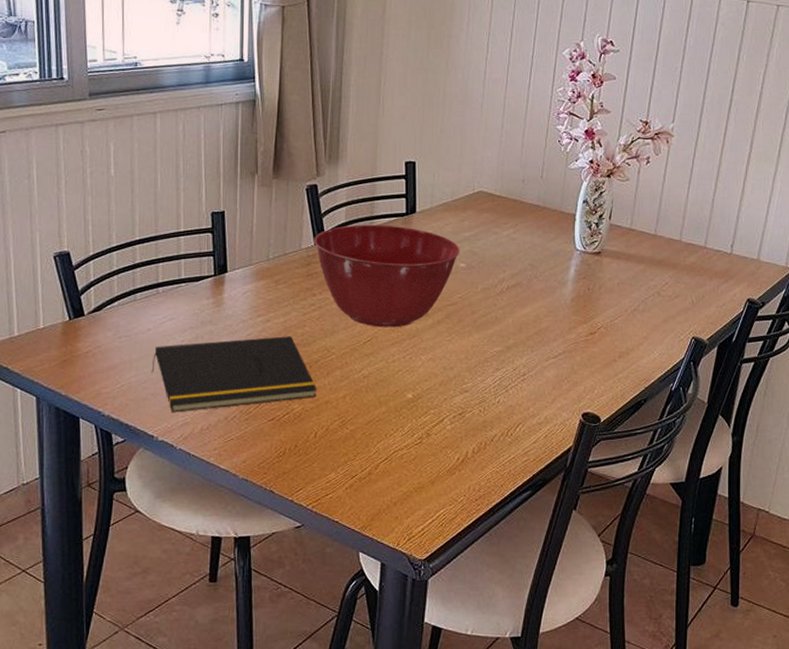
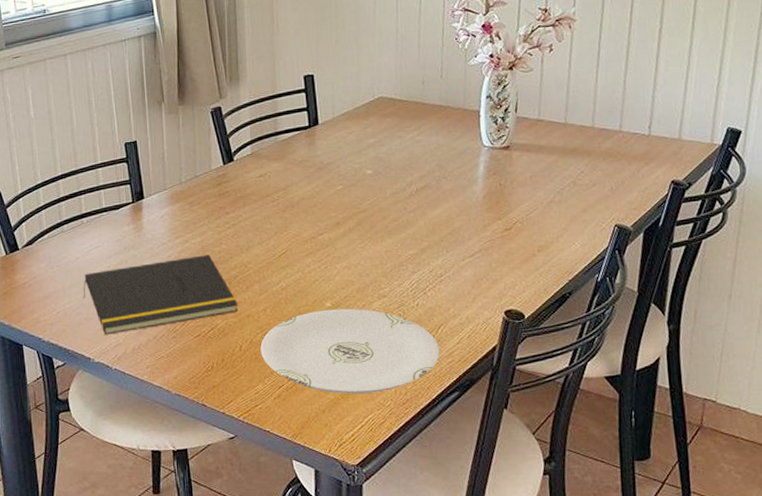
mixing bowl: present [314,224,460,328] -> none [222,139,365,240]
plate: none [336,401,516,488] -> present [260,308,440,394]

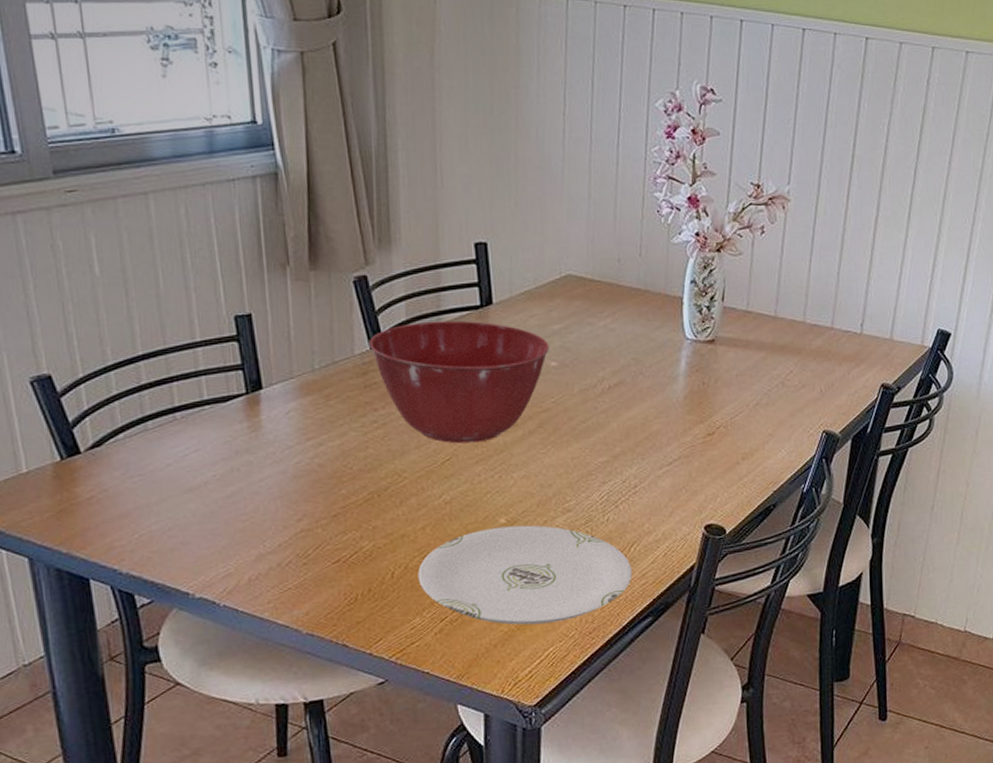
notepad: present [83,255,239,335] -> none [177,461,390,563]
mixing bowl: none [222,139,365,240] -> present [369,320,549,444]

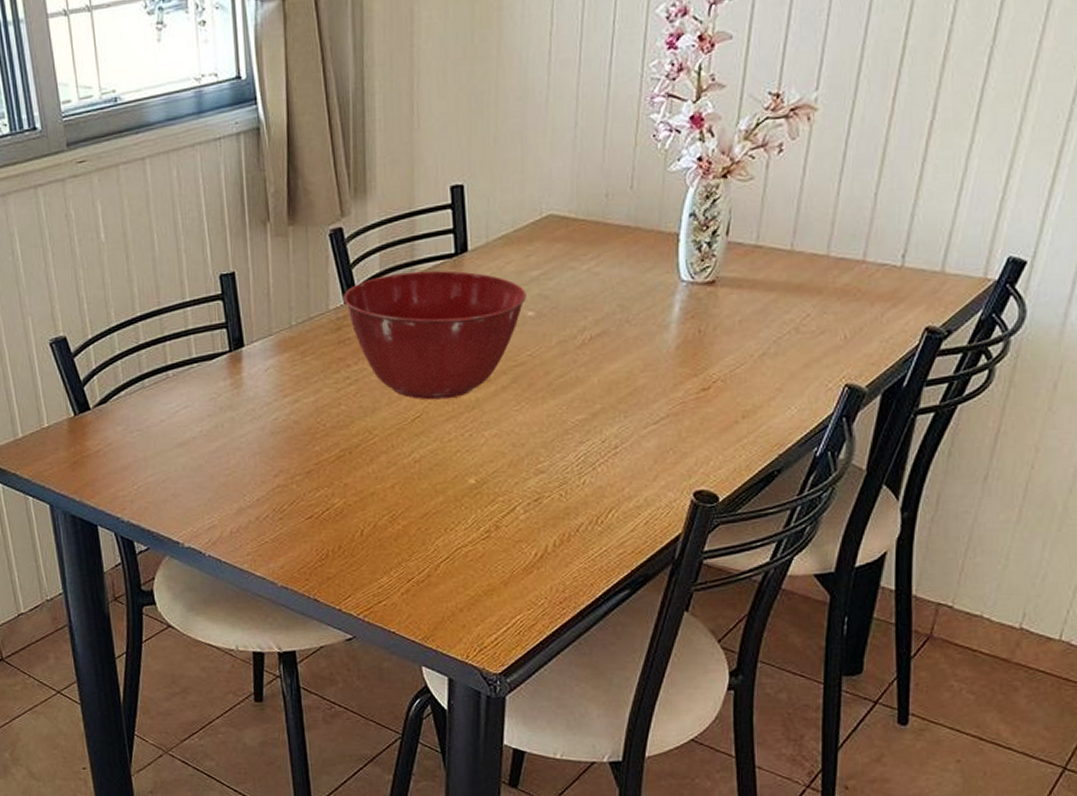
plate: present [418,525,632,625] -> none [386,486,609,590]

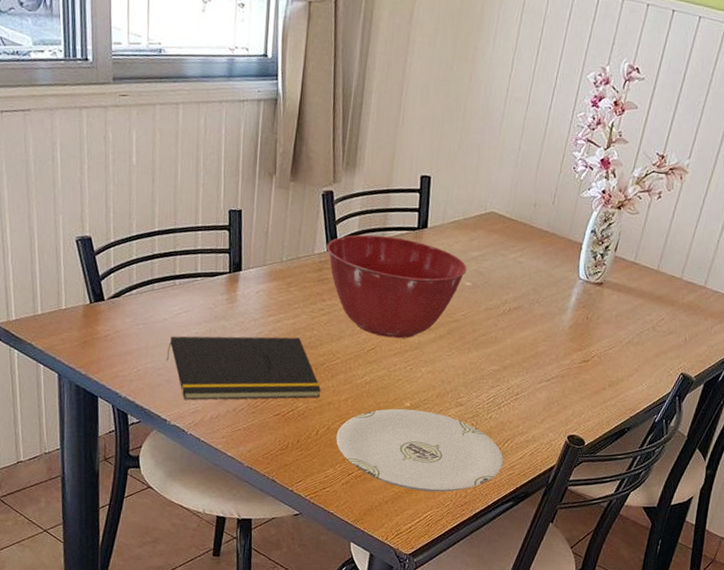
notepad: none [169,418,360,515] -> present [166,336,322,400]
plate: none [386,486,609,590] -> present [336,408,503,492]

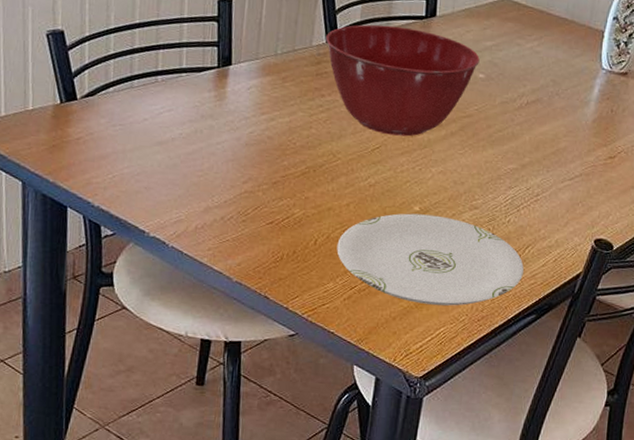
notepad: present [166,336,322,400] -> none [145,136,320,209]

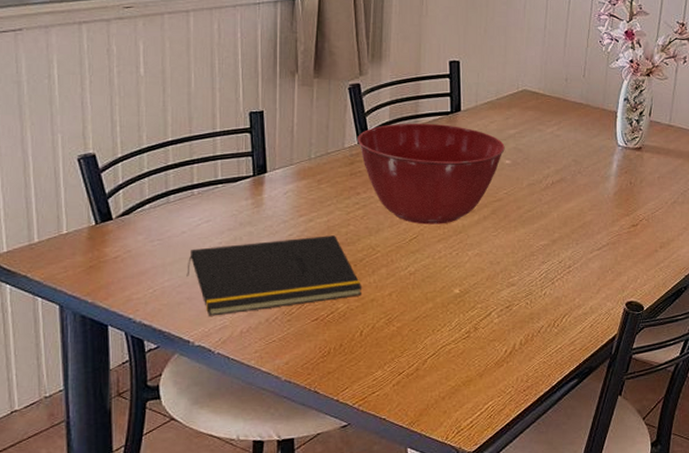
notepad: none [145,136,320,209] -> present [186,235,363,316]
plate: present [337,213,524,306] -> none [382,295,563,381]

